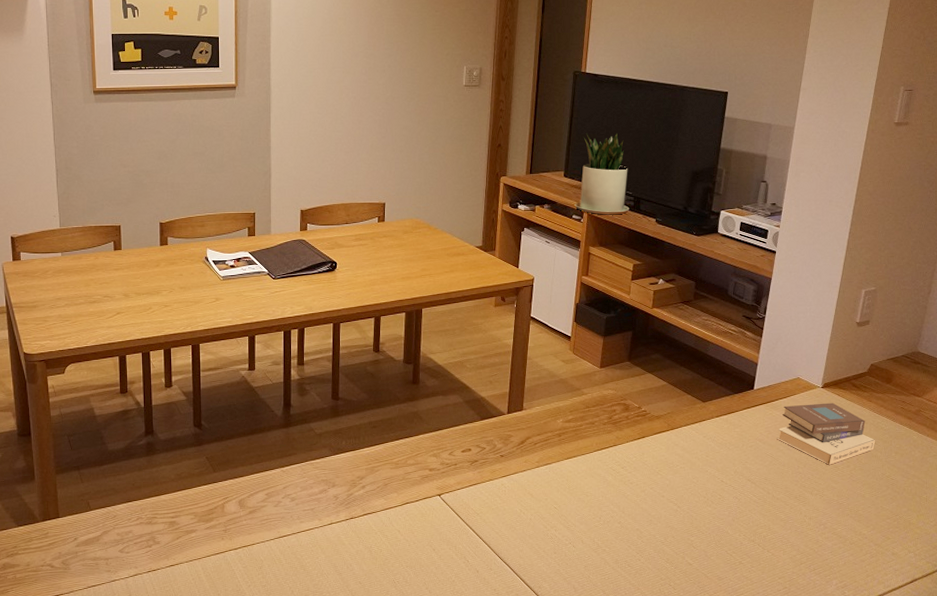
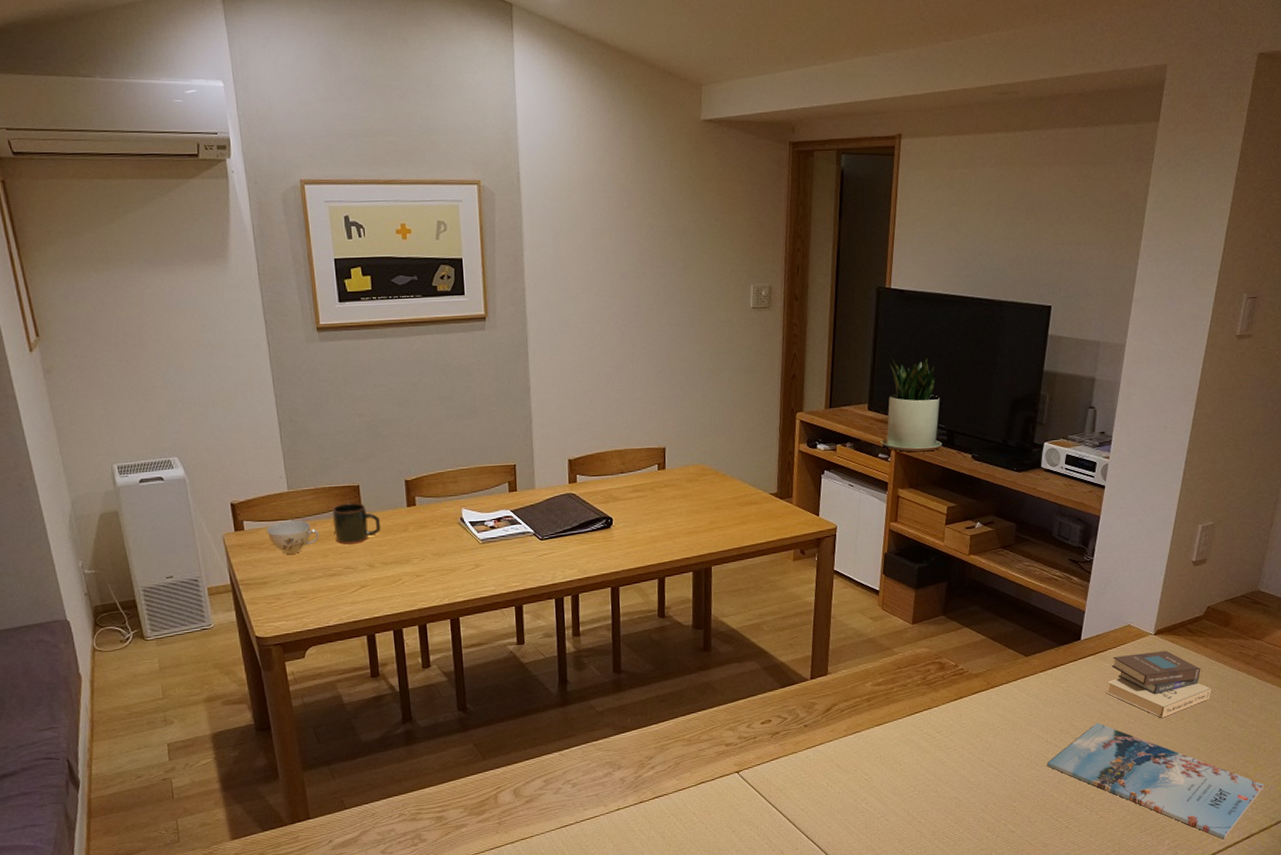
teacup: none [39,253,84,283] -> present [266,520,320,555]
mug: none [96,240,137,276] -> present [332,503,382,545]
magazine: none [723,466,926,583] -> present [1047,723,1264,840]

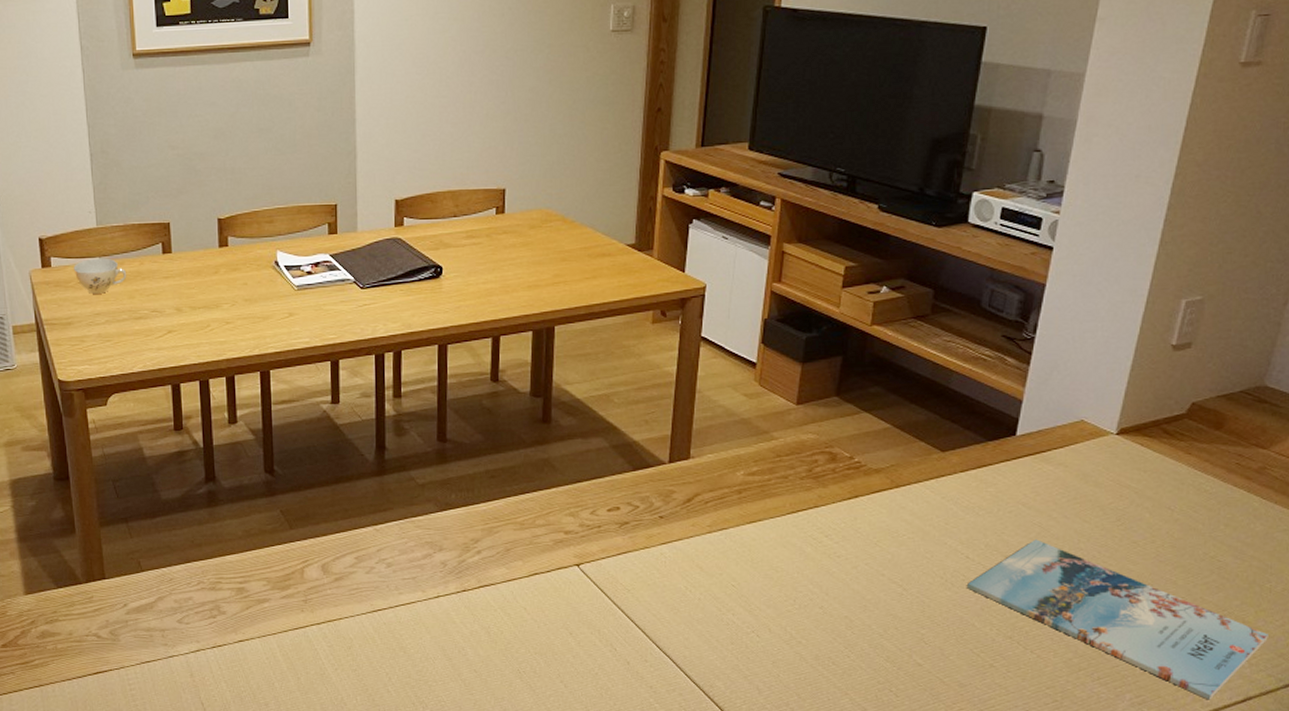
mug: present [332,503,382,545] -> none [140,241,191,286]
planter: present [880,357,943,452] -> none [763,88,841,201]
books: present [1105,650,1212,718] -> none [1048,455,1196,539]

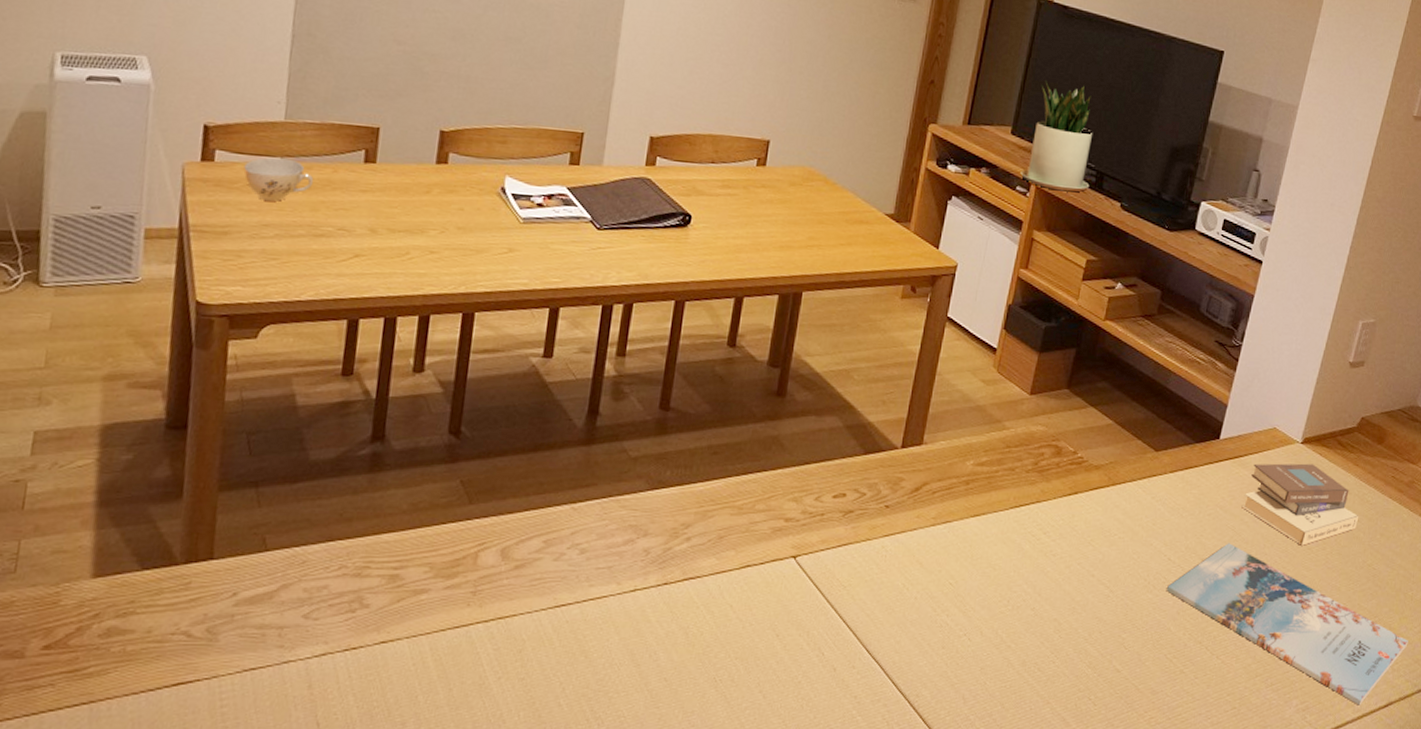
planter: none [763,88,841,201] -> present [1020,80,1093,192]
books: none [1048,455,1196,539] -> present [1241,463,1359,546]

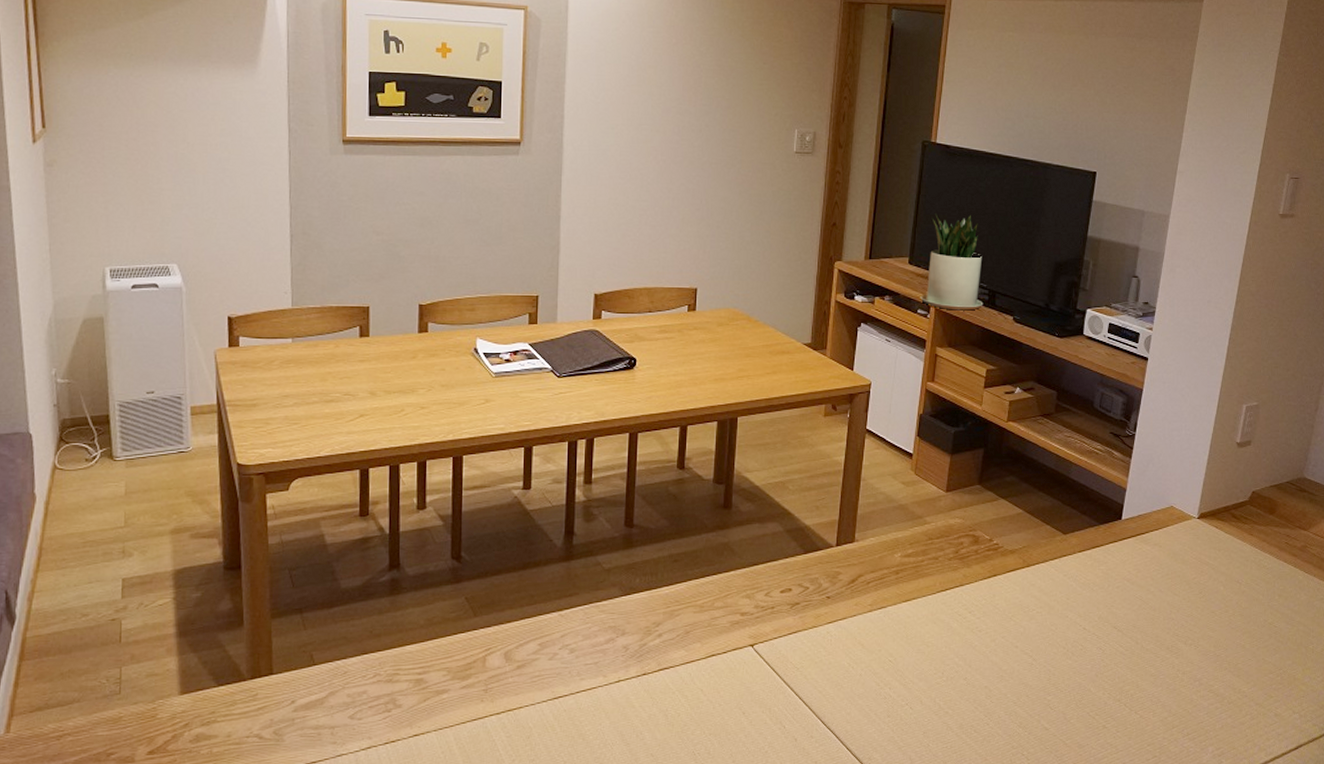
teacup: present [243,157,314,202] -> none [263,339,321,377]
magazine: present [1167,543,1408,706] -> none [1085,611,1313,749]
books: present [1241,463,1359,546] -> none [1147,536,1257,610]

